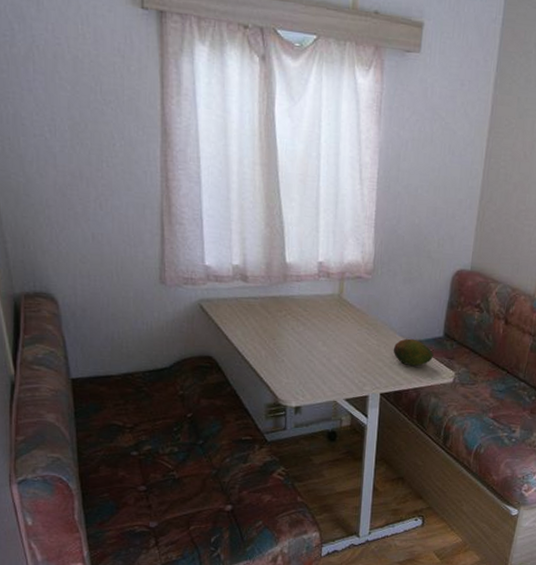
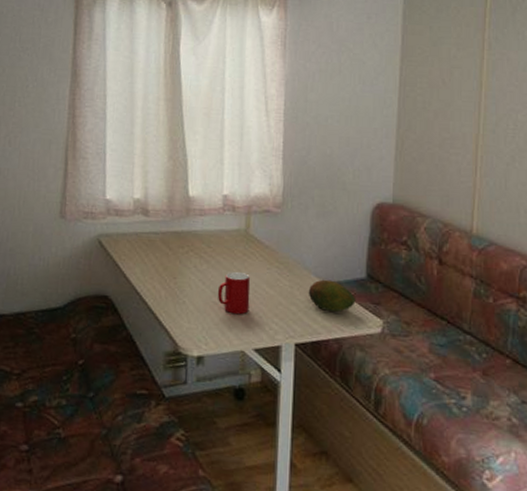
cup: none [313,333,343,371] -> present [217,272,251,315]

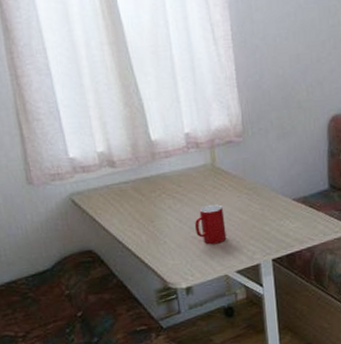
fruit: present [308,279,356,313] -> none [278,196,322,226]

